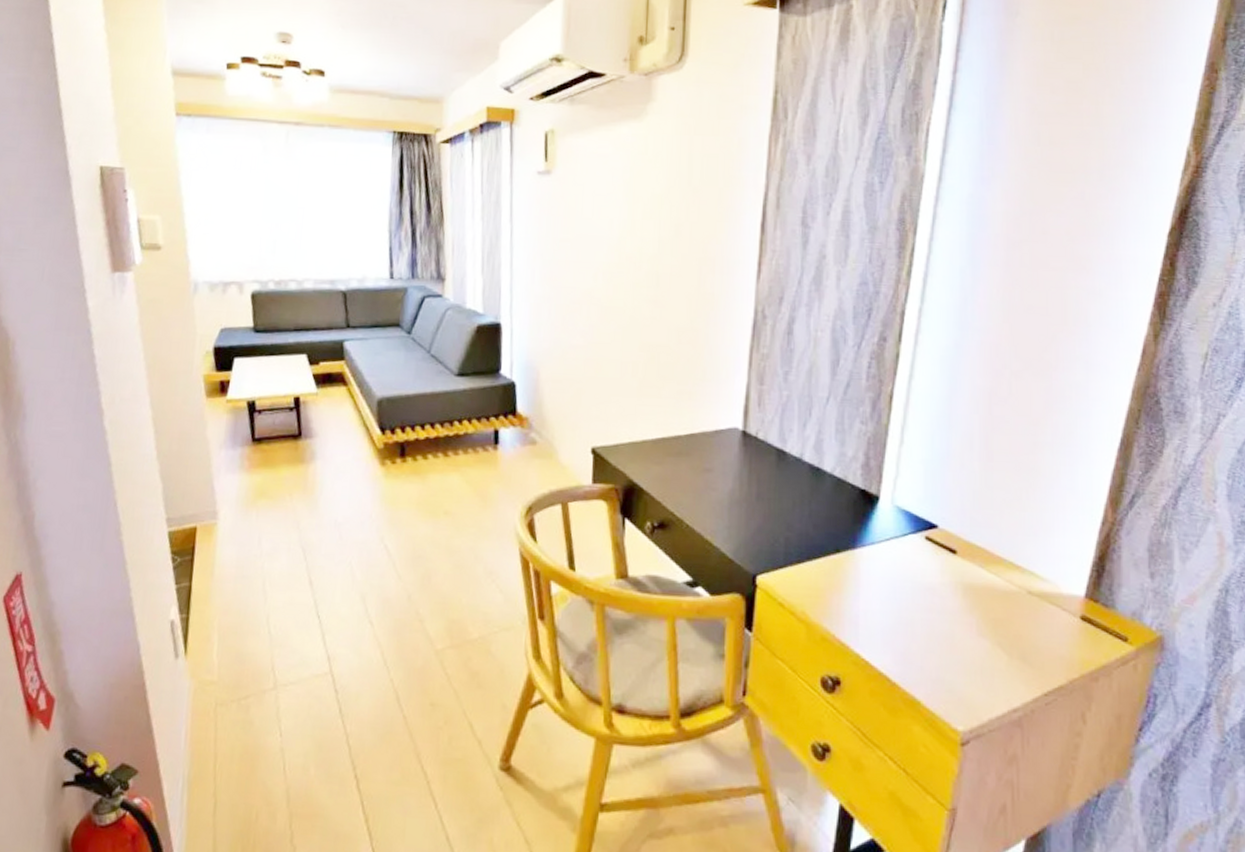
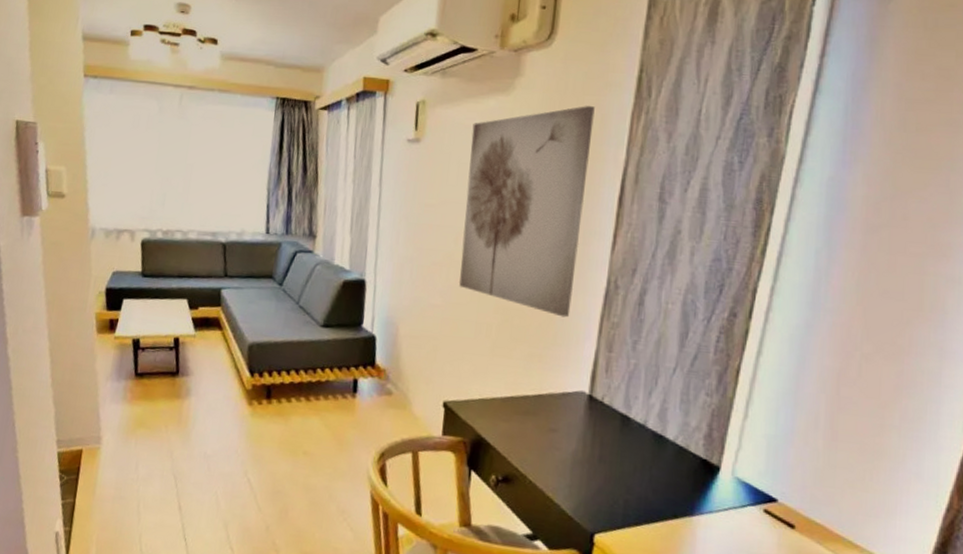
wall art: none [601,130,731,352] -> present [459,106,595,318]

